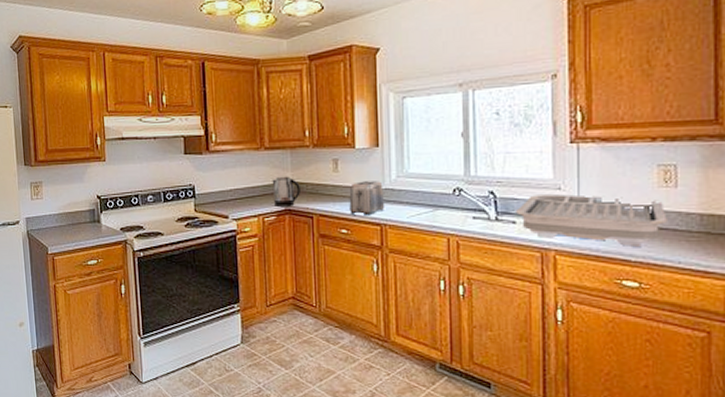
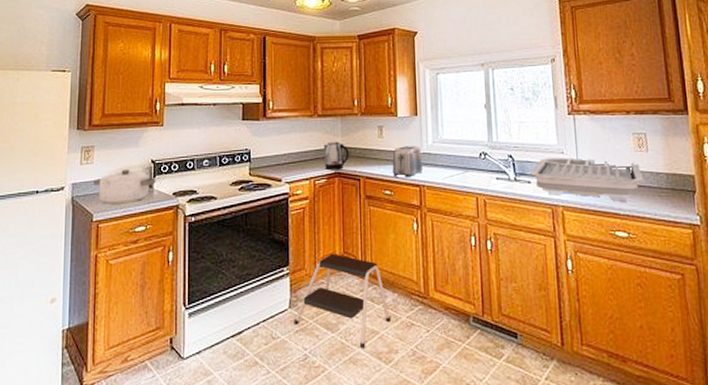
cooking pot: none [45,204,103,238] -> present [93,169,156,204]
step stool: none [246,292,347,386] -> present [294,253,390,348]

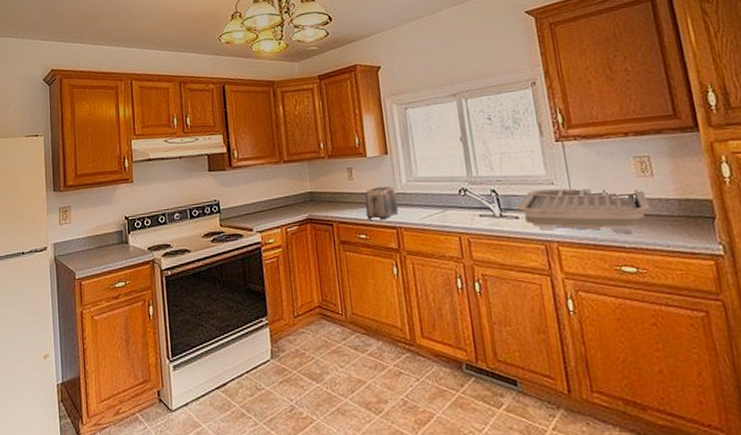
cooking pot: present [93,169,156,204] -> none [73,226,131,262]
step stool: present [294,253,390,348] -> none [277,301,377,398]
kettle: present [323,141,349,171] -> none [292,186,320,218]

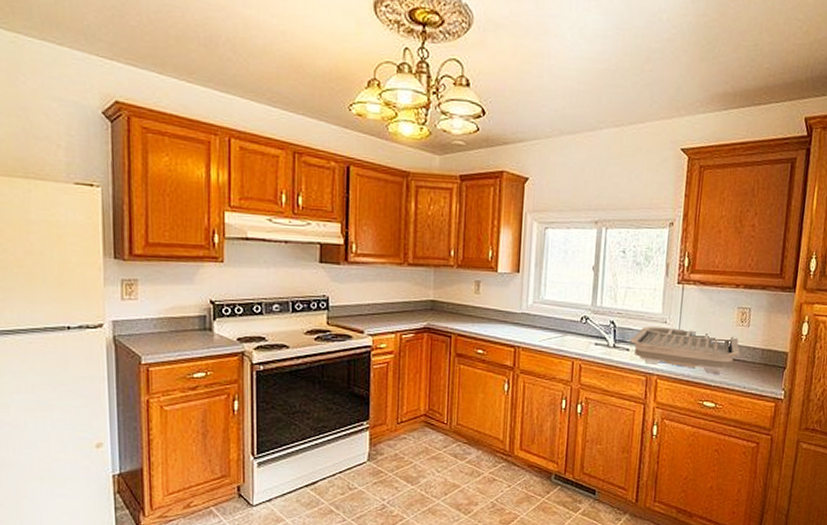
toaster: present [365,186,399,220] -> none [487,304,521,338]

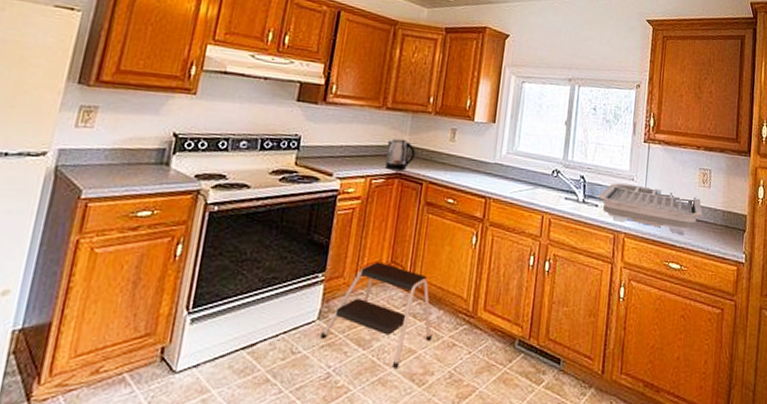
step stool: none [372,409,473,500] -> present [320,261,432,368]
kettle: none [413,293,441,326] -> present [385,138,416,172]

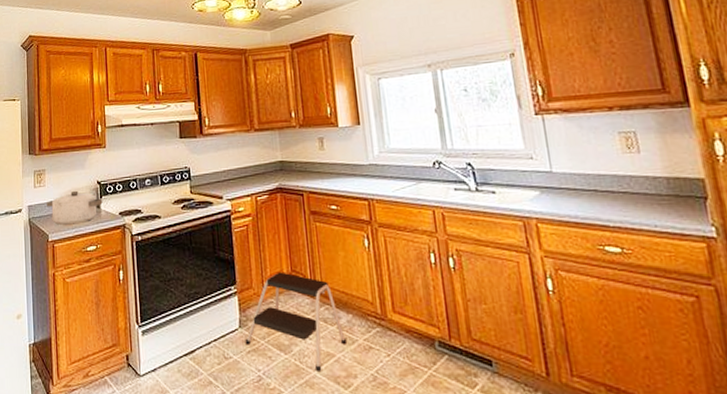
cooking pot: none [89,139,176,182] -> present [47,190,103,225]
kettle: present [385,138,416,172] -> none [262,155,290,187]
dish rack: present [599,183,703,236] -> none [494,163,637,213]

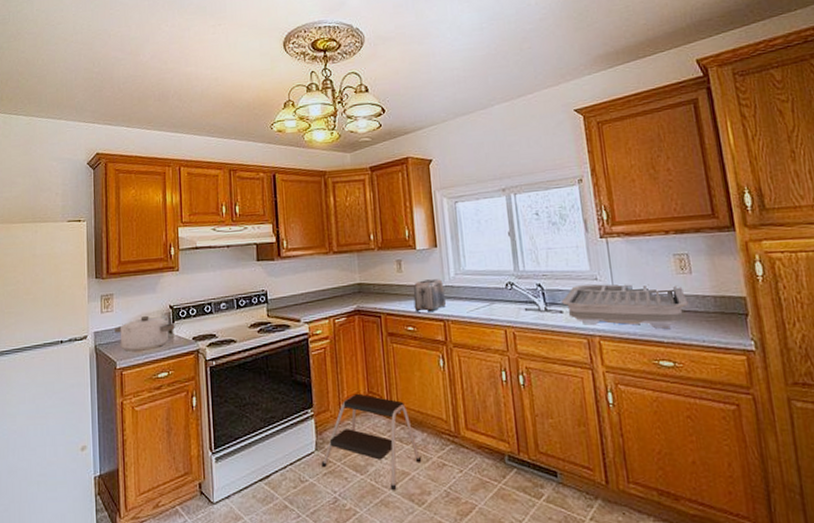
toaster: none [336,157,371,191] -> present [413,279,447,313]
dish rack: none [494,163,637,213] -> present [562,283,688,330]

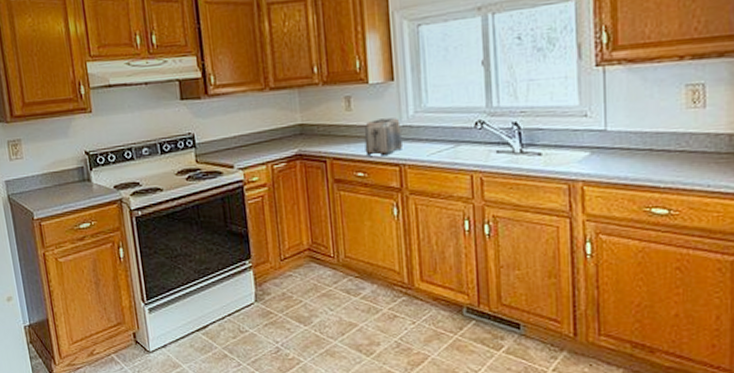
cooking pot: present [114,315,175,352] -> none [27,162,94,201]
step stool: present [321,393,421,490] -> none [261,244,370,341]
dish rack: present [562,283,688,330] -> none [541,120,696,174]

